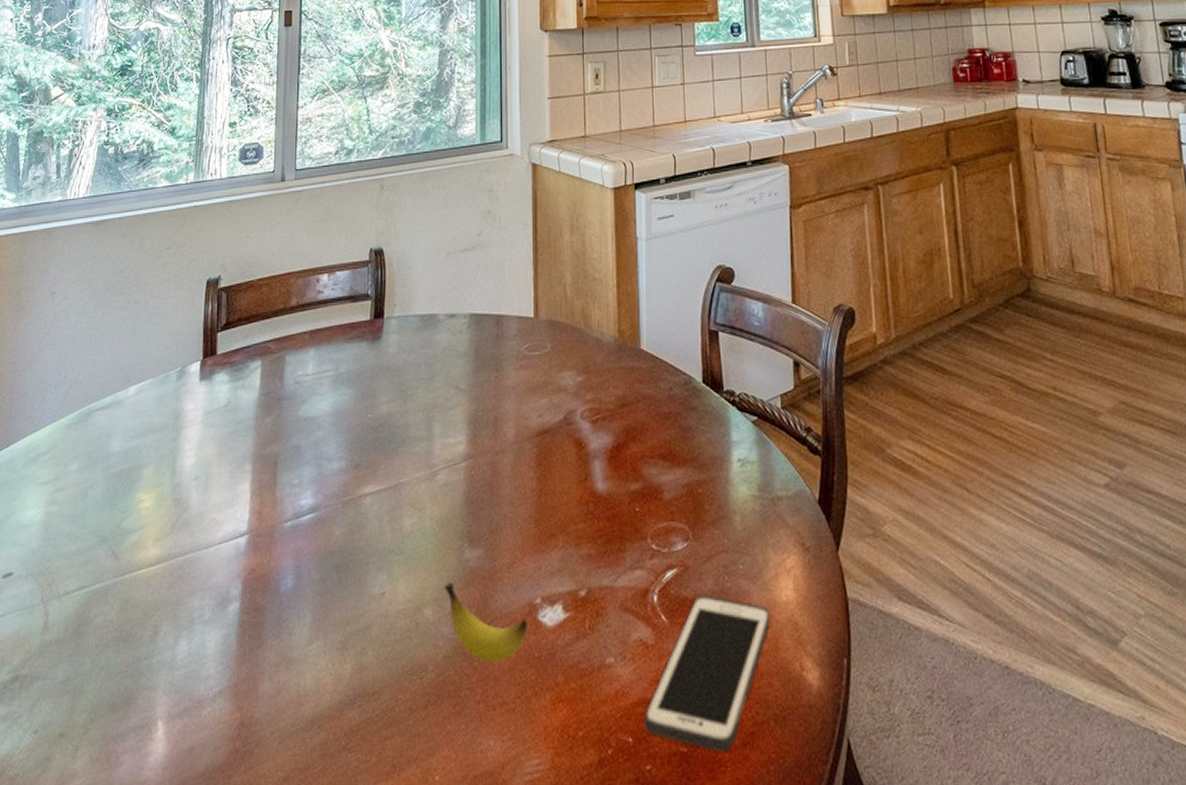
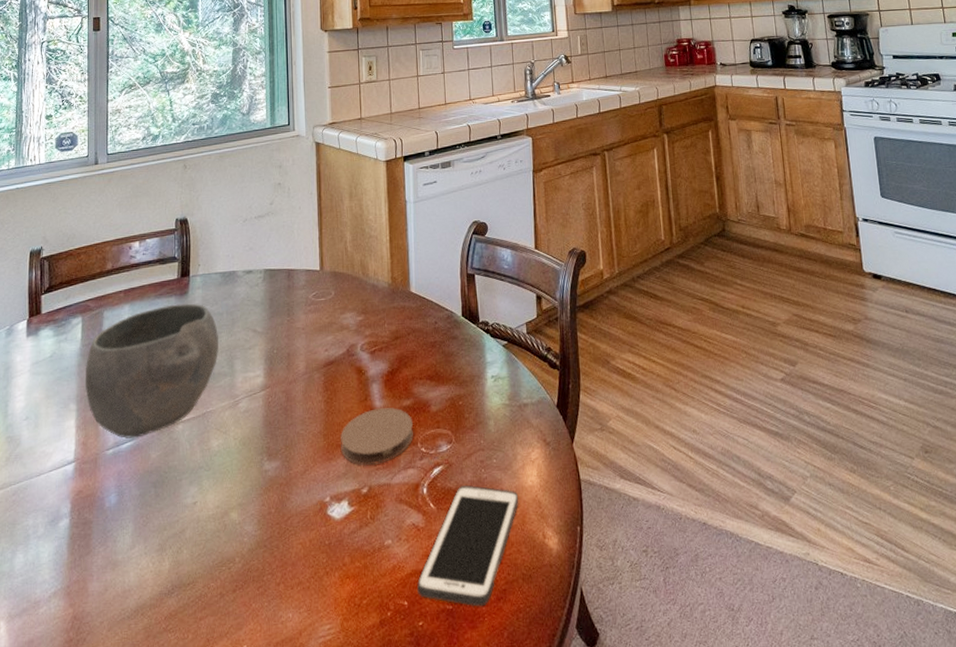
bowl: none [262,350,415,509] -> present [84,303,218,438]
banana: present [444,582,528,663] -> none [247,489,320,552]
coaster: none [555,491,642,562] -> present [341,408,413,466]

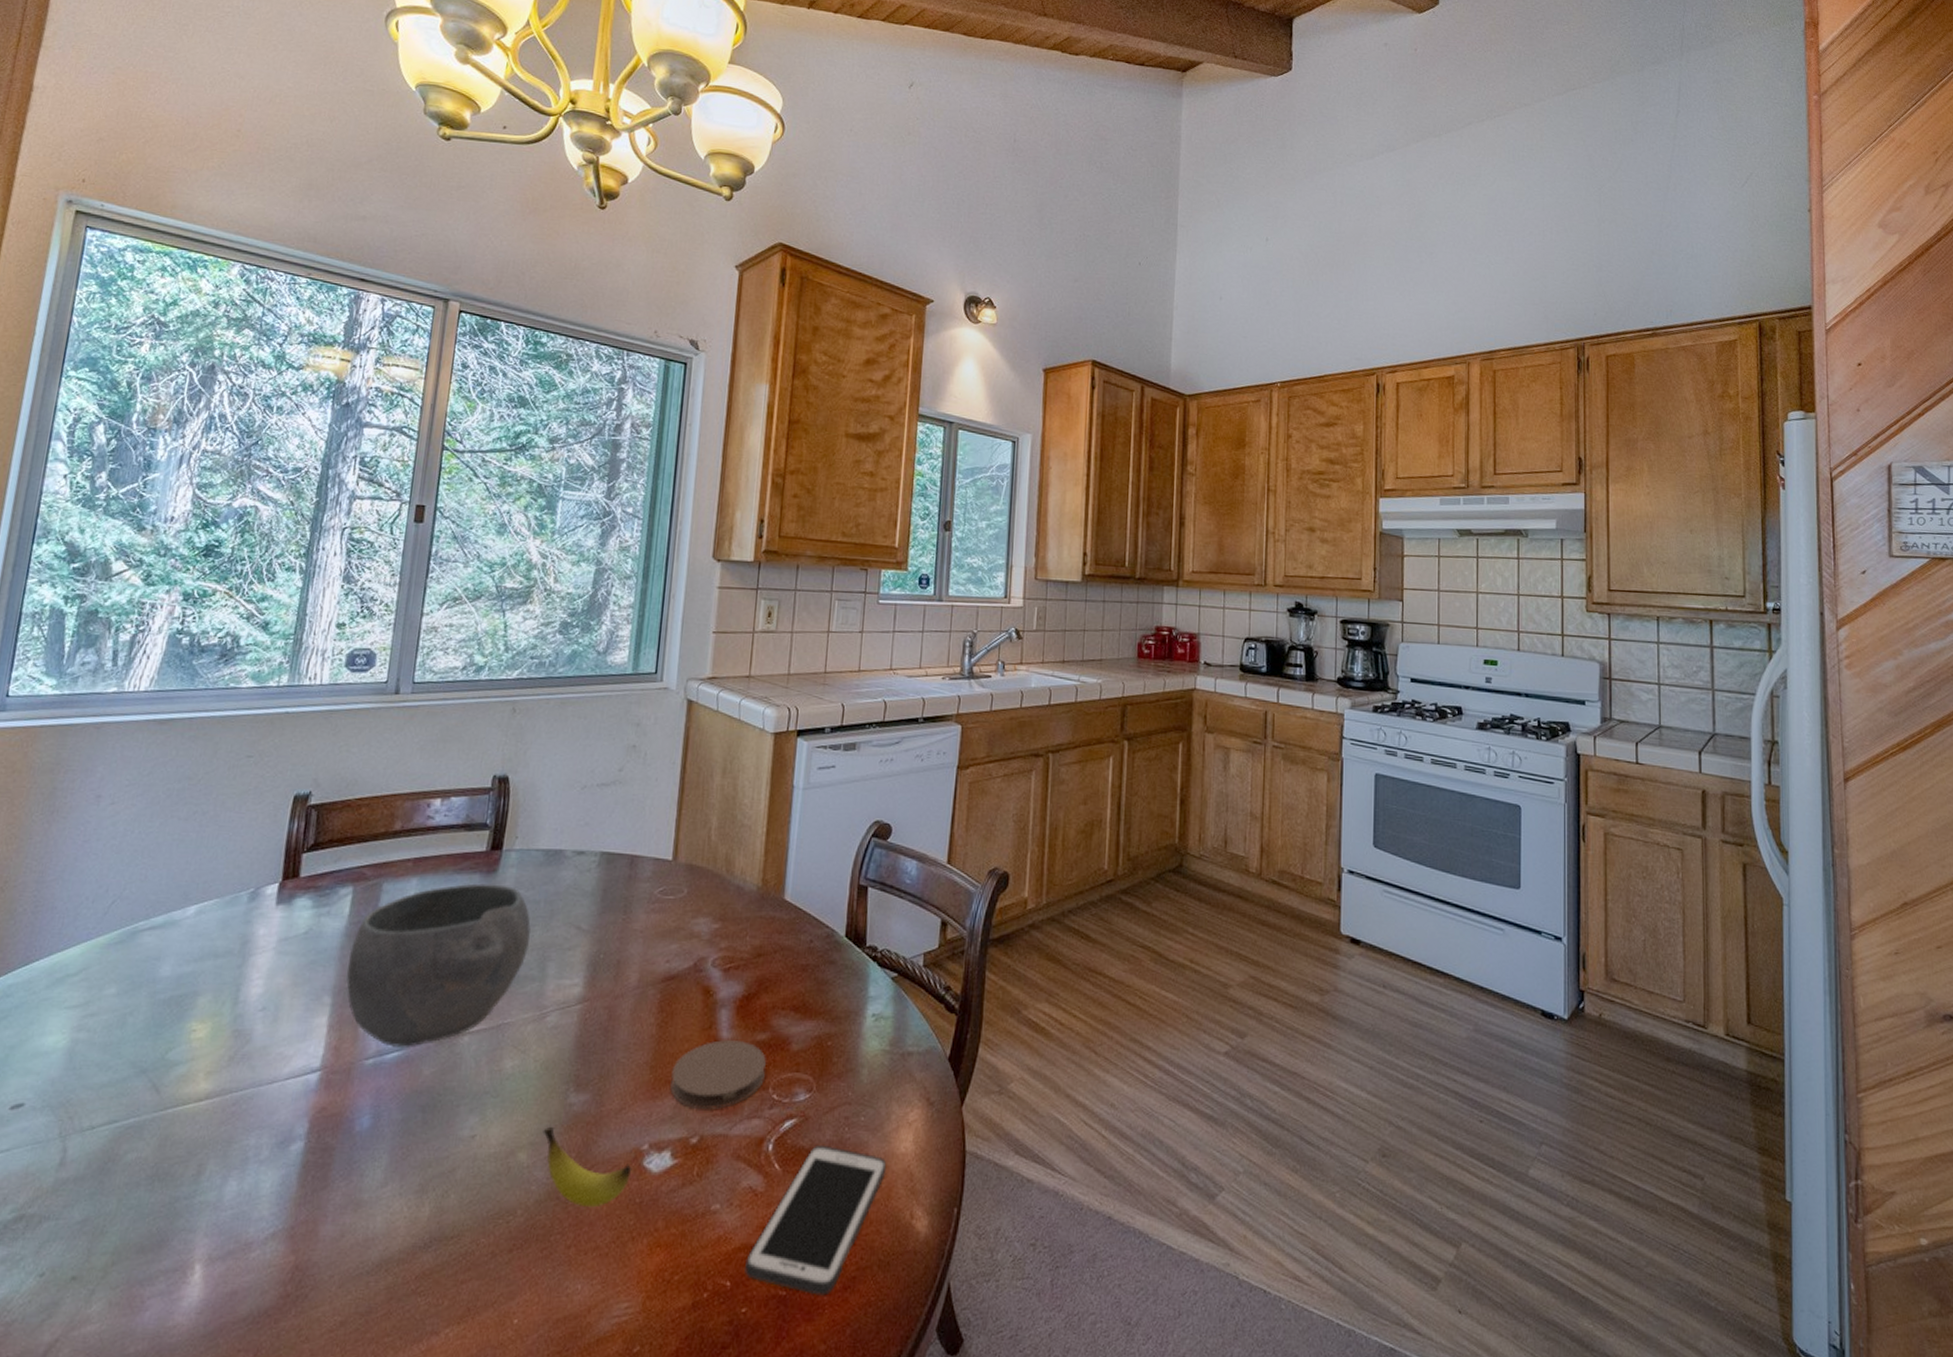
banana: none [247,489,320,552] -> present [542,1126,632,1208]

